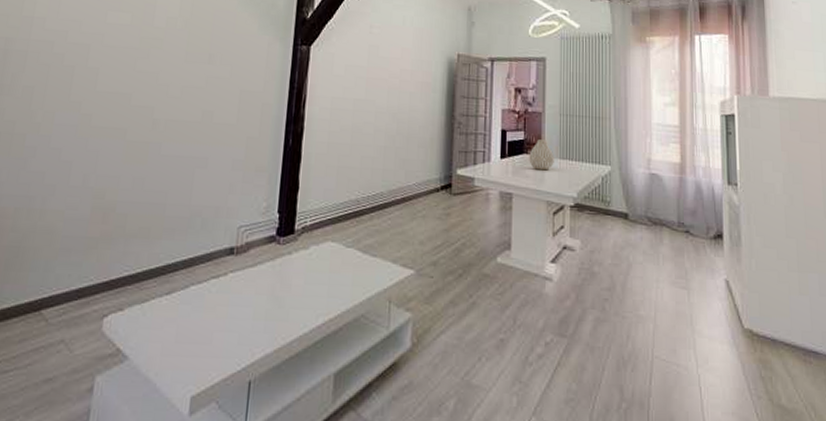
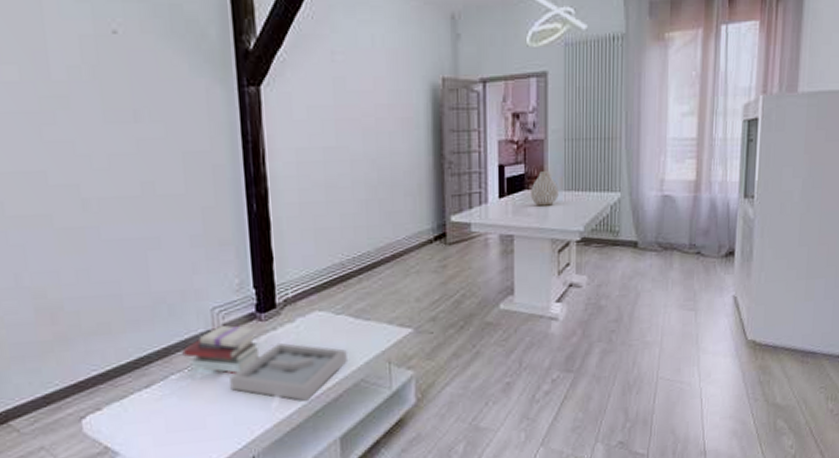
books: none [205,244,274,293] -> present [182,325,260,375]
decorative tray: none [241,267,353,329] -> present [230,342,348,401]

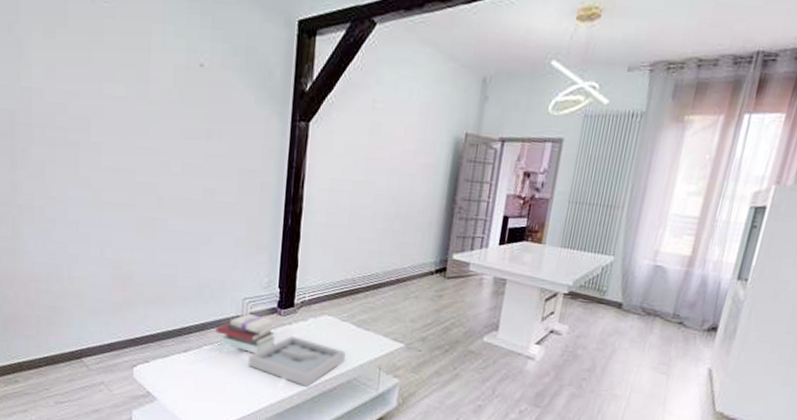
vase: present [530,171,559,206] -> none [528,227,556,259]

